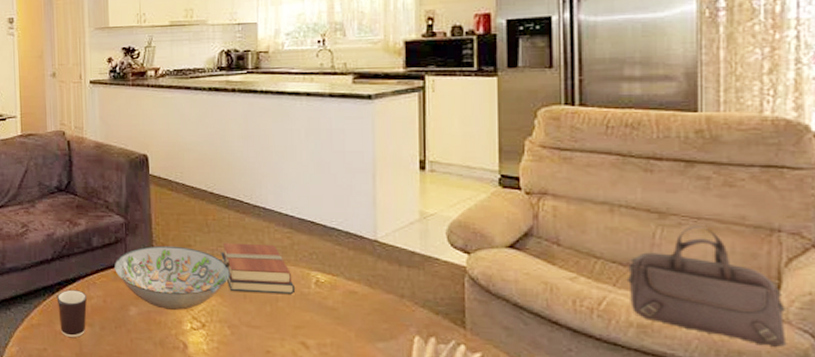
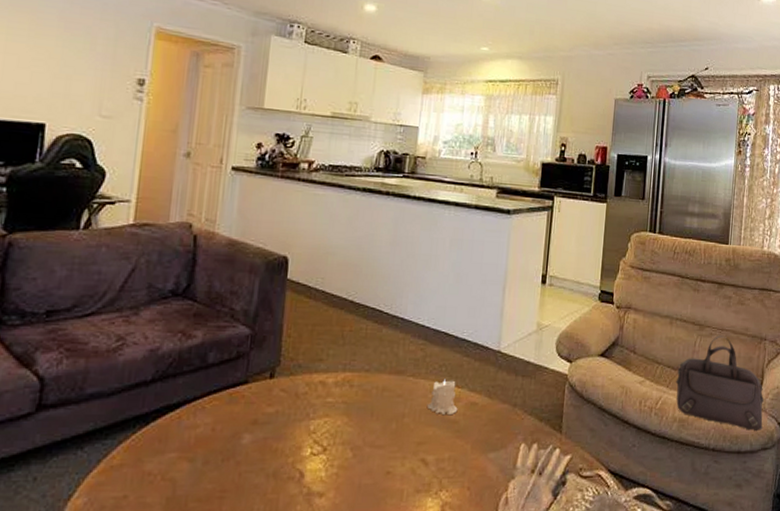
mug: present [56,289,87,337] -> none [150,418,191,477]
decorative bowl: present [114,245,230,311] -> none [231,360,361,435]
books: present [221,242,296,294] -> none [352,355,423,408]
candle: none [300,266,335,303] -> present [426,378,458,416]

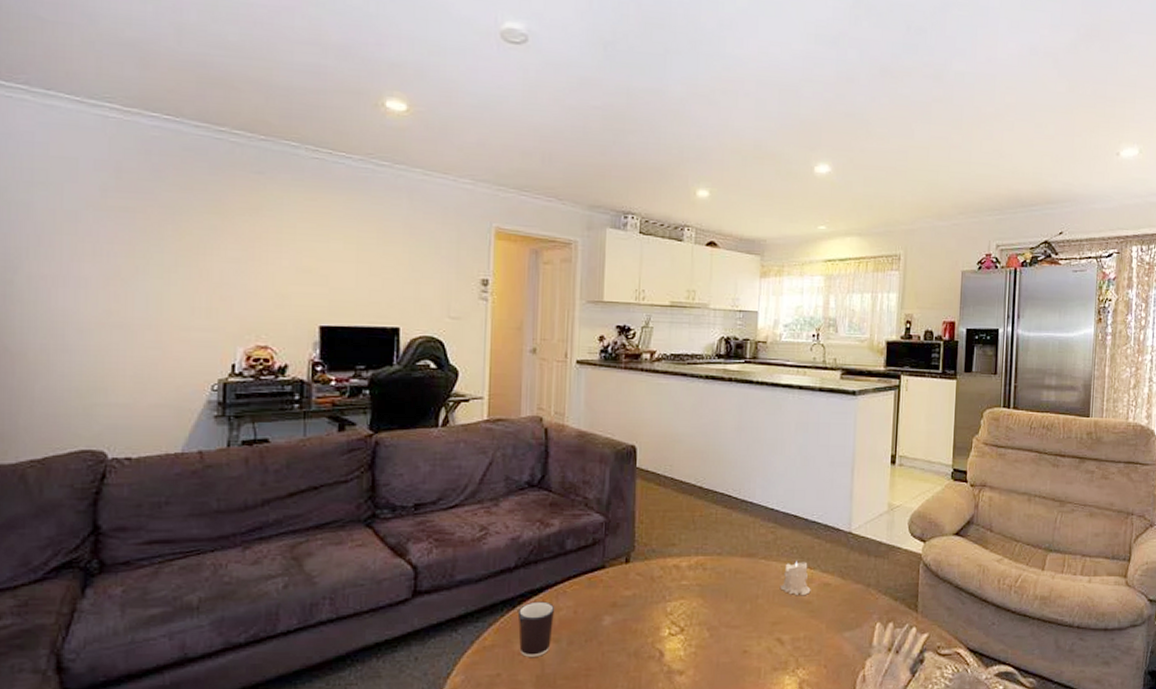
mug: none [150,418,191,477] -> present [517,601,554,657]
handbag: present [675,335,765,432] -> none [1036,511,1133,609]

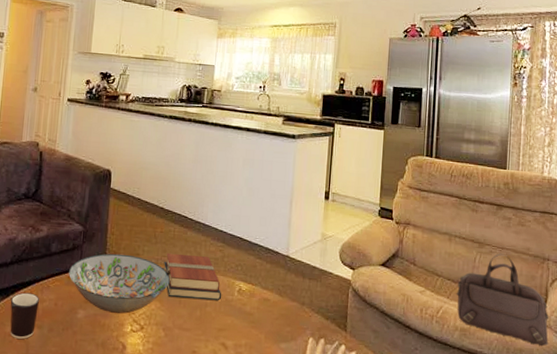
decorative bowl: none [589,545,713,617] -> present [69,253,170,314]
books: none [705,539,776,590] -> present [163,253,222,300]
candle: present [780,560,811,596] -> none [225,276,253,308]
handbag: none [1036,511,1133,609] -> present [456,253,549,347]

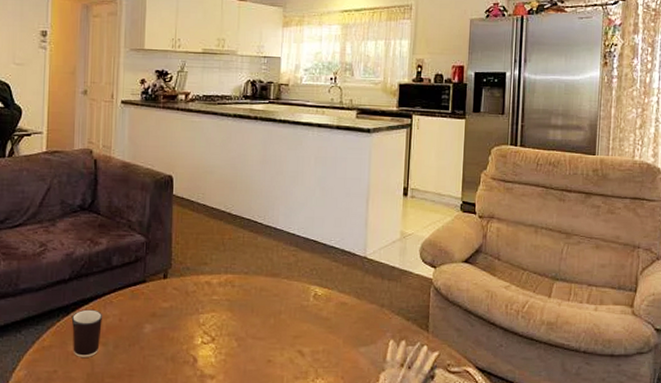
decorative bowl: present [69,253,170,314] -> none [132,264,241,327]
books: present [163,253,222,300] -> none [234,260,297,307]
handbag: present [456,253,549,347] -> none [542,243,639,336]

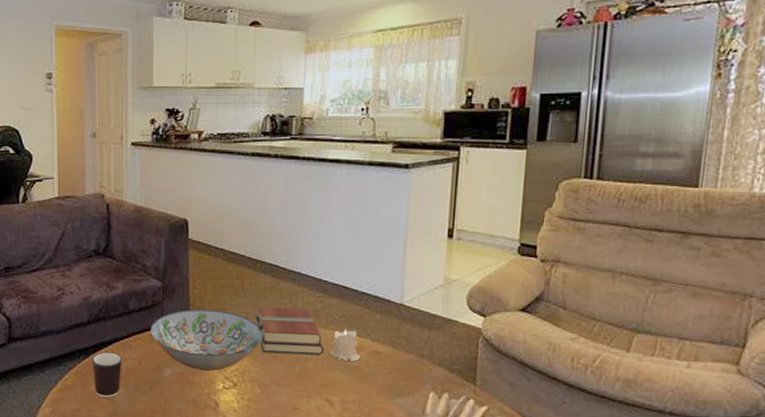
decorative bowl: none [132,264,241,327] -> present [151,309,263,372]
books: none [234,260,297,307] -> present [255,306,324,354]
candle: none [300,281,329,313] -> present [328,328,361,362]

